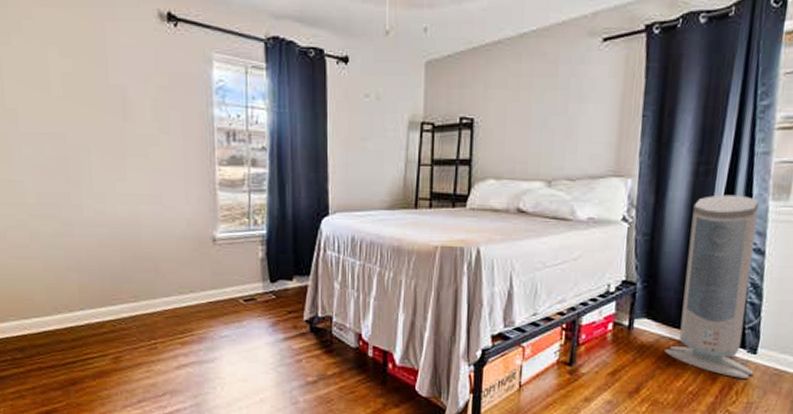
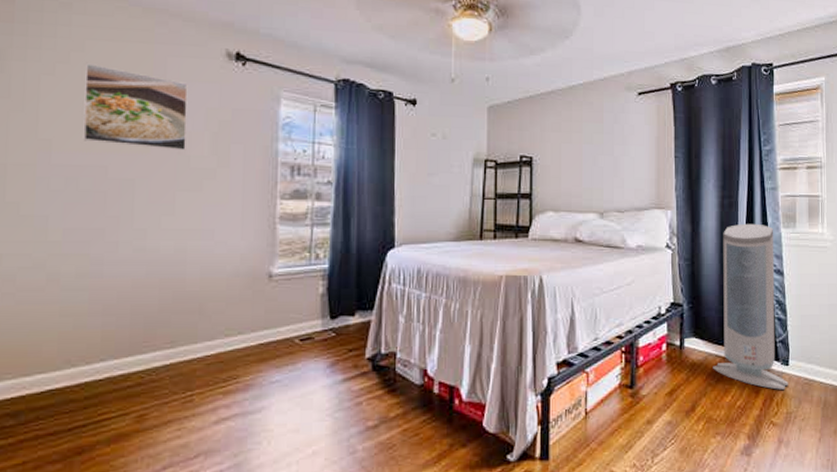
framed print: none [35,32,130,117] -> present [83,63,188,150]

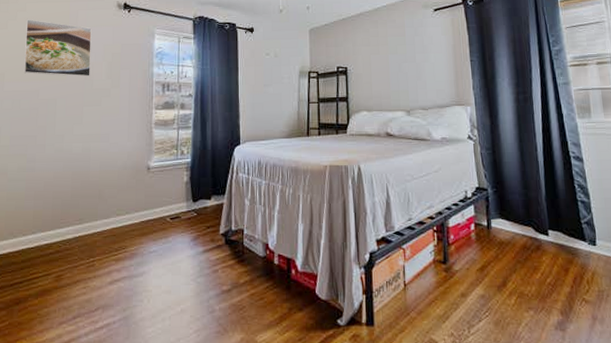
air purifier: present [713,223,789,390] -> none [520,115,598,268]

